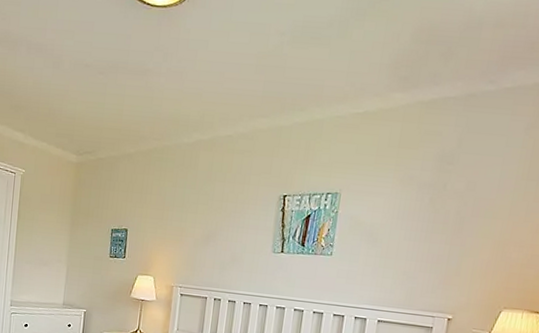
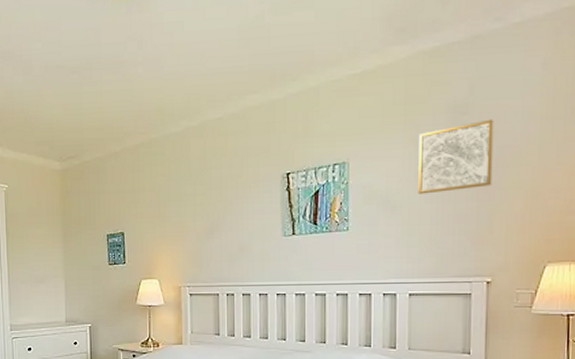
wall art: none [398,172,476,233] -> present [418,119,494,194]

